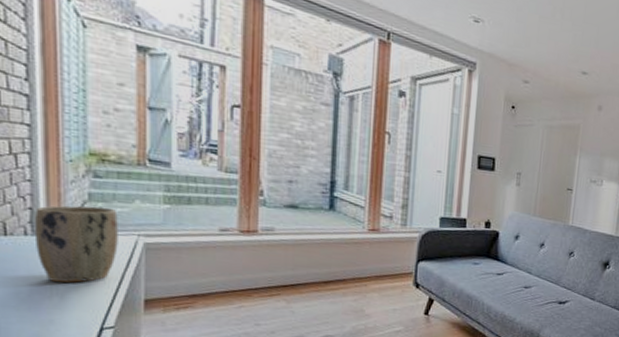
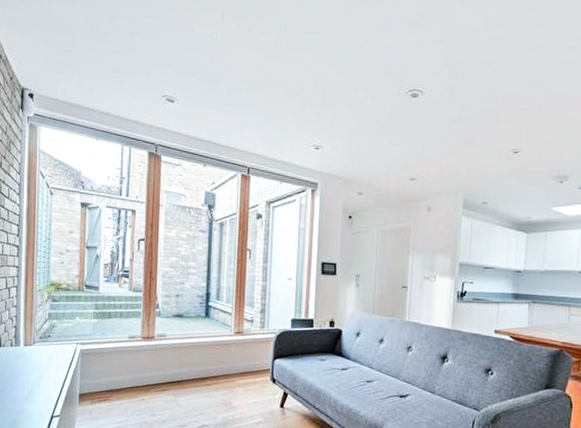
plant pot: present [34,205,118,283] -> none [16,323,65,381]

